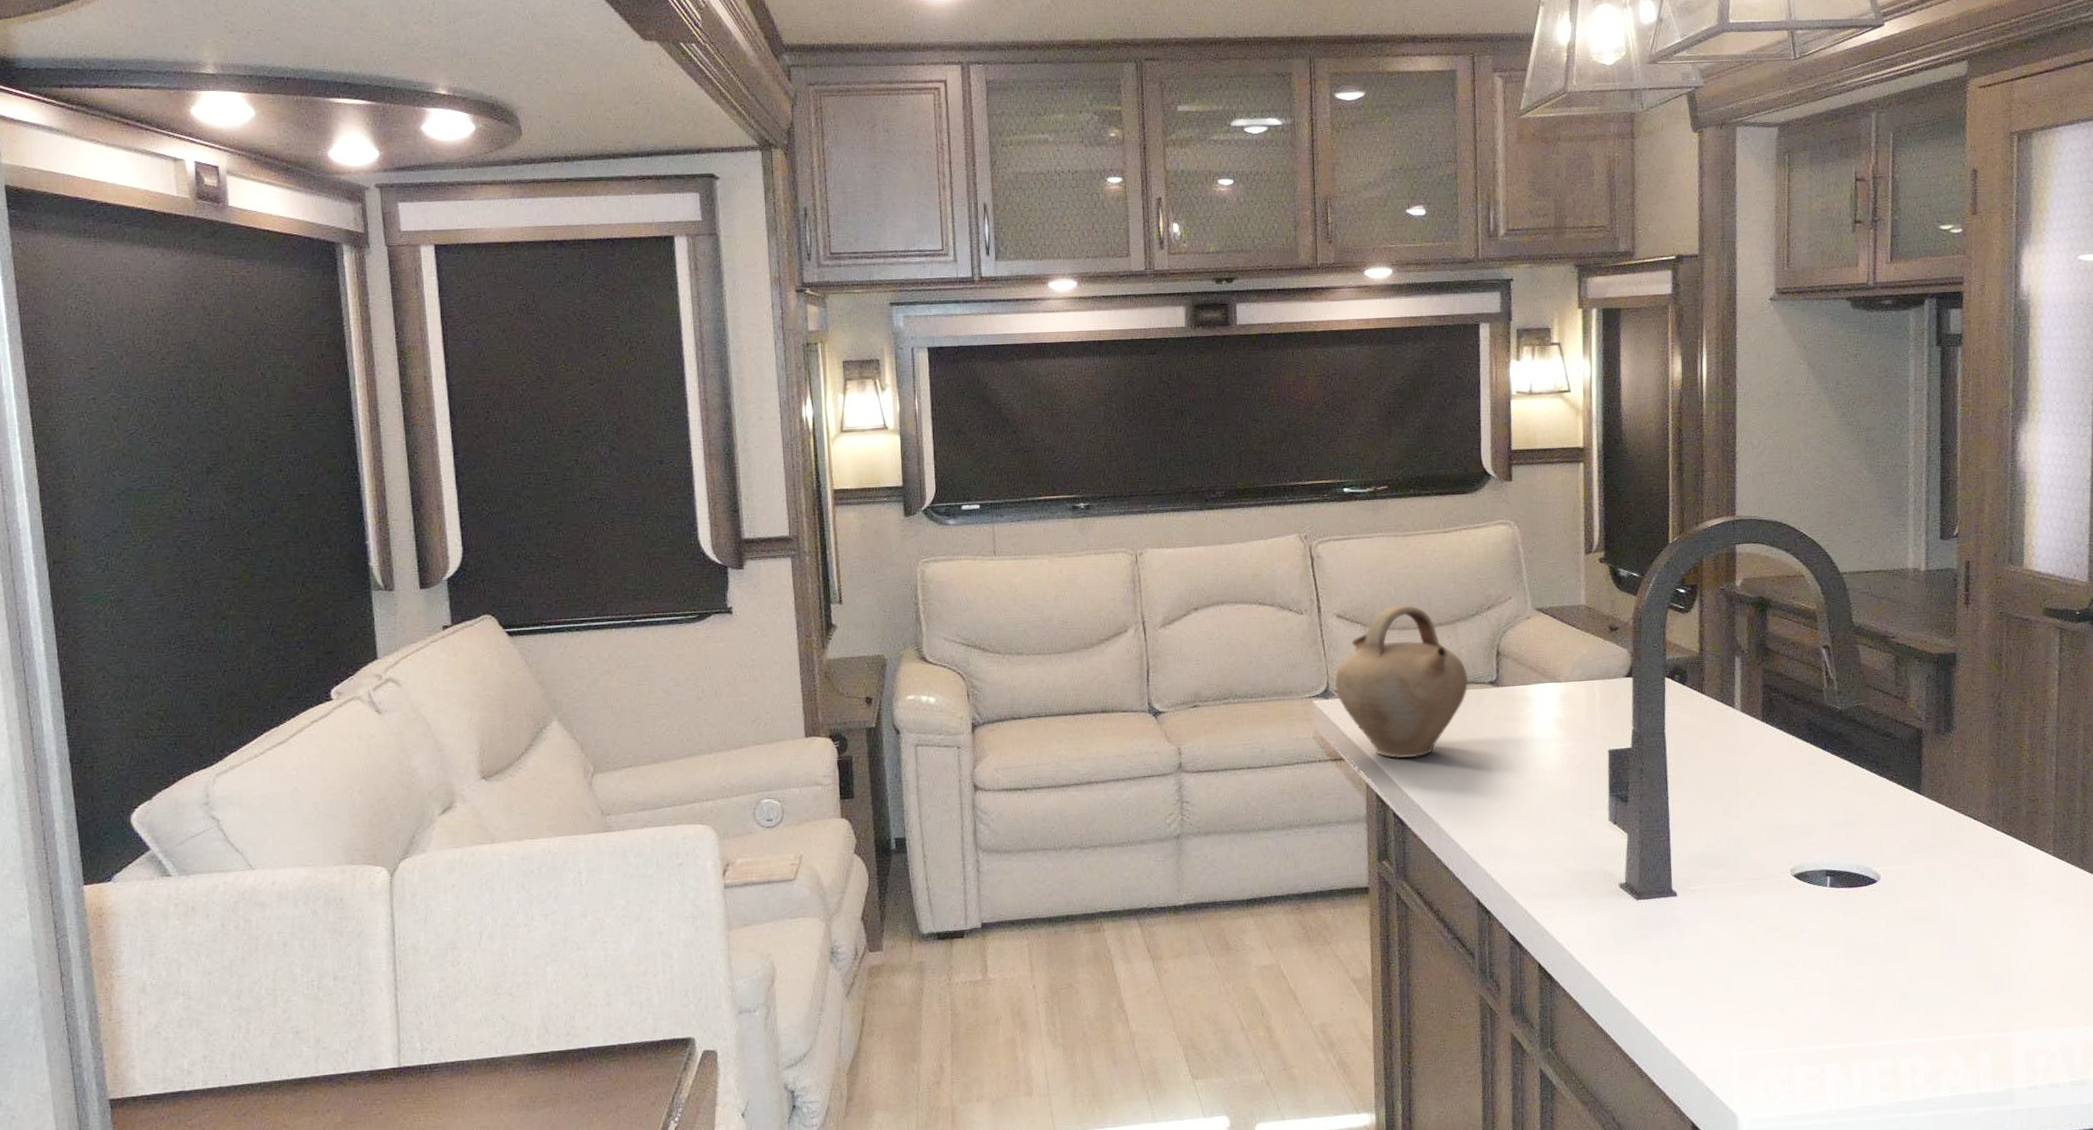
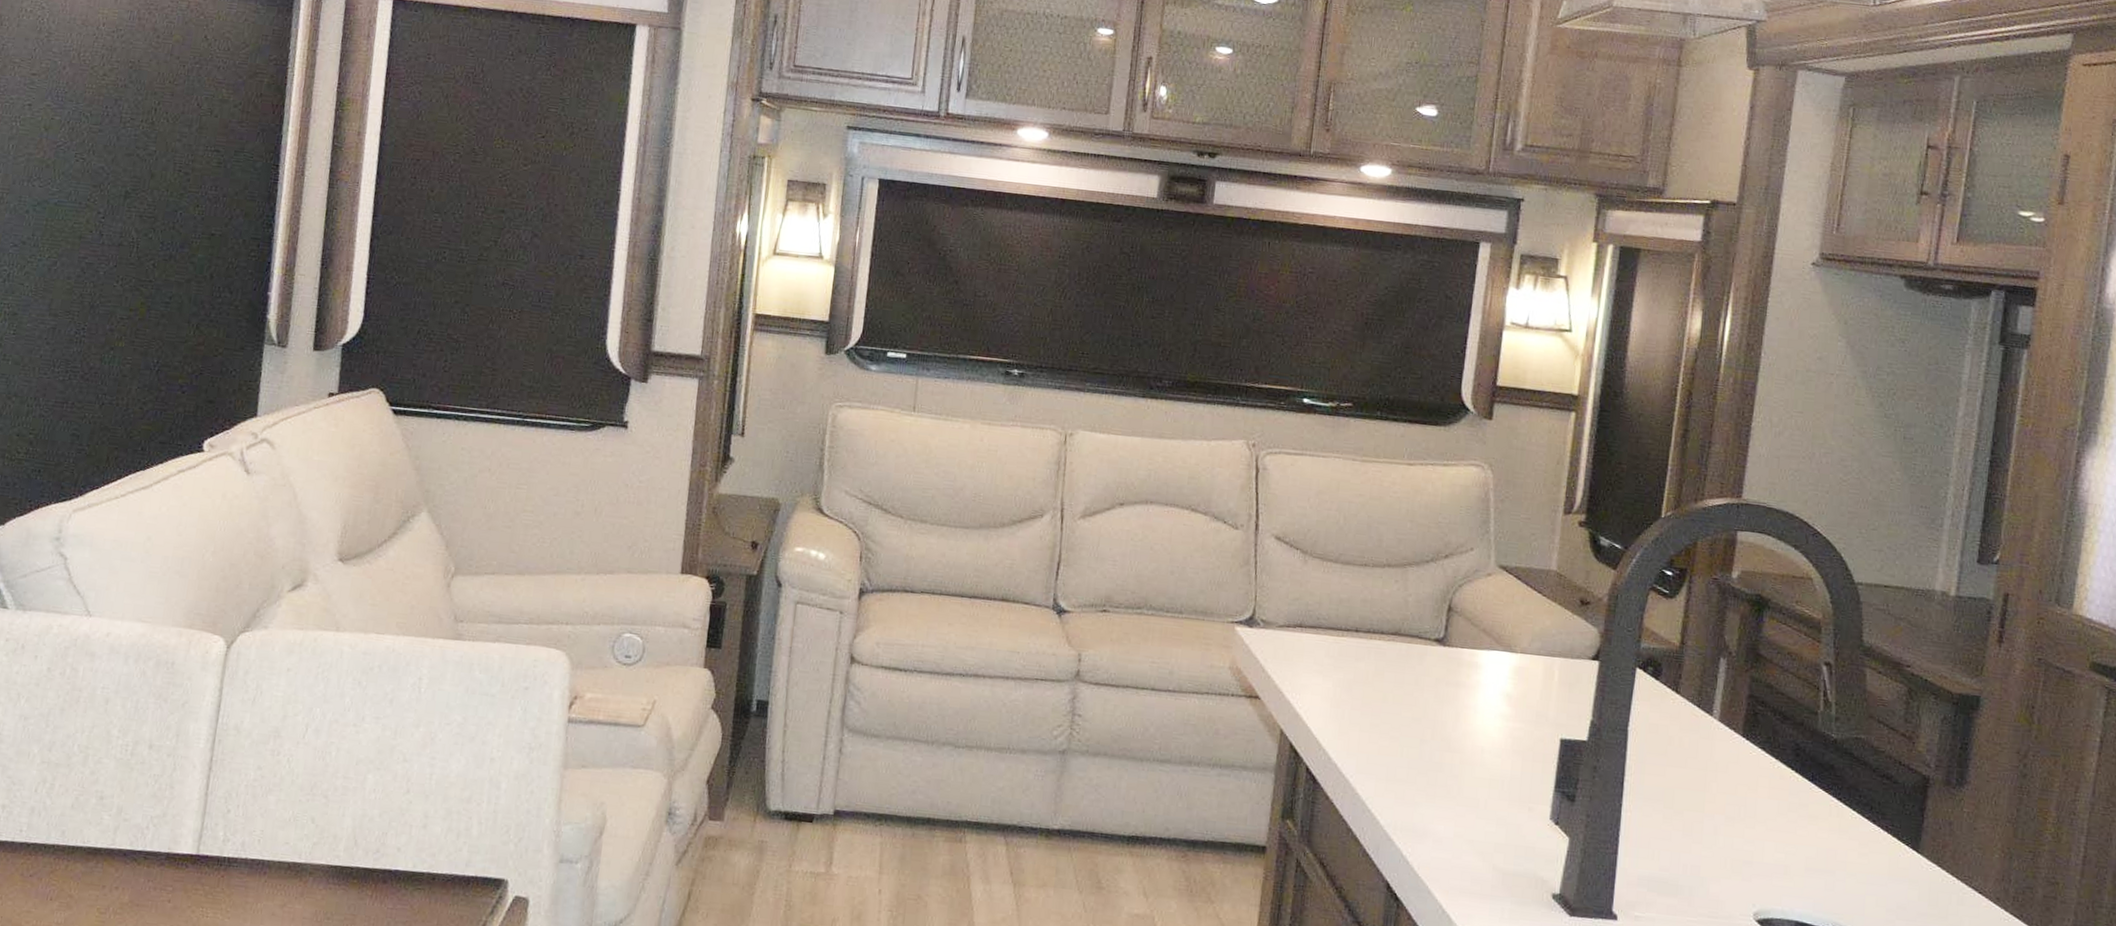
jug: present [1335,604,1469,759] -> none [1262,536,1413,710]

